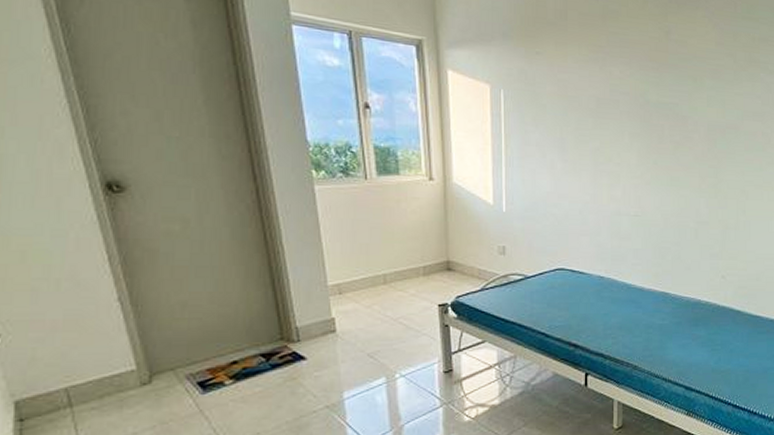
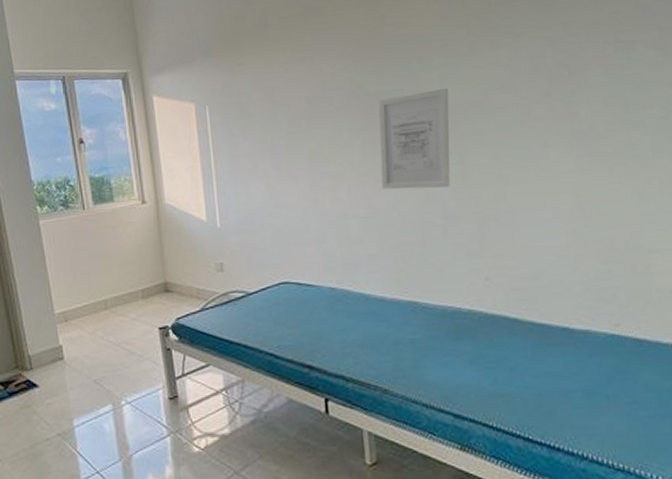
wall art: none [651,108,714,197] -> present [378,87,451,189]

